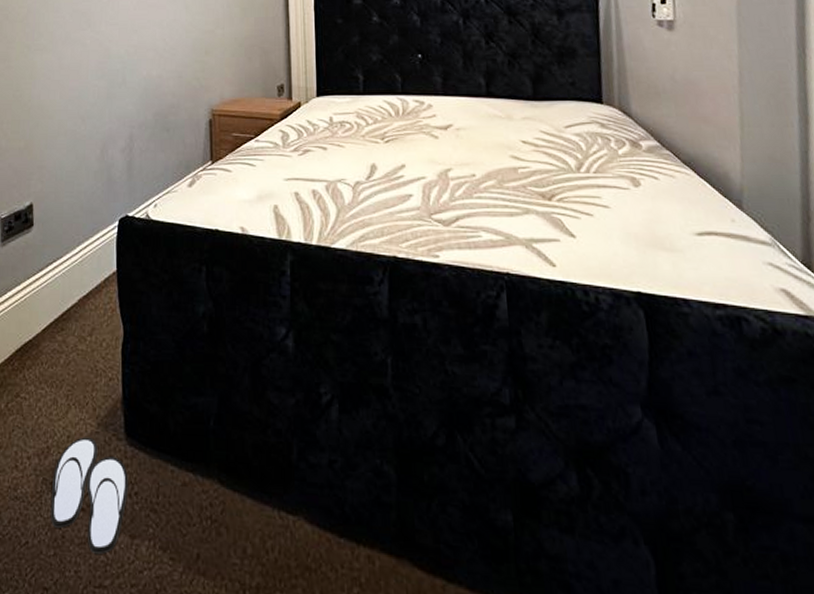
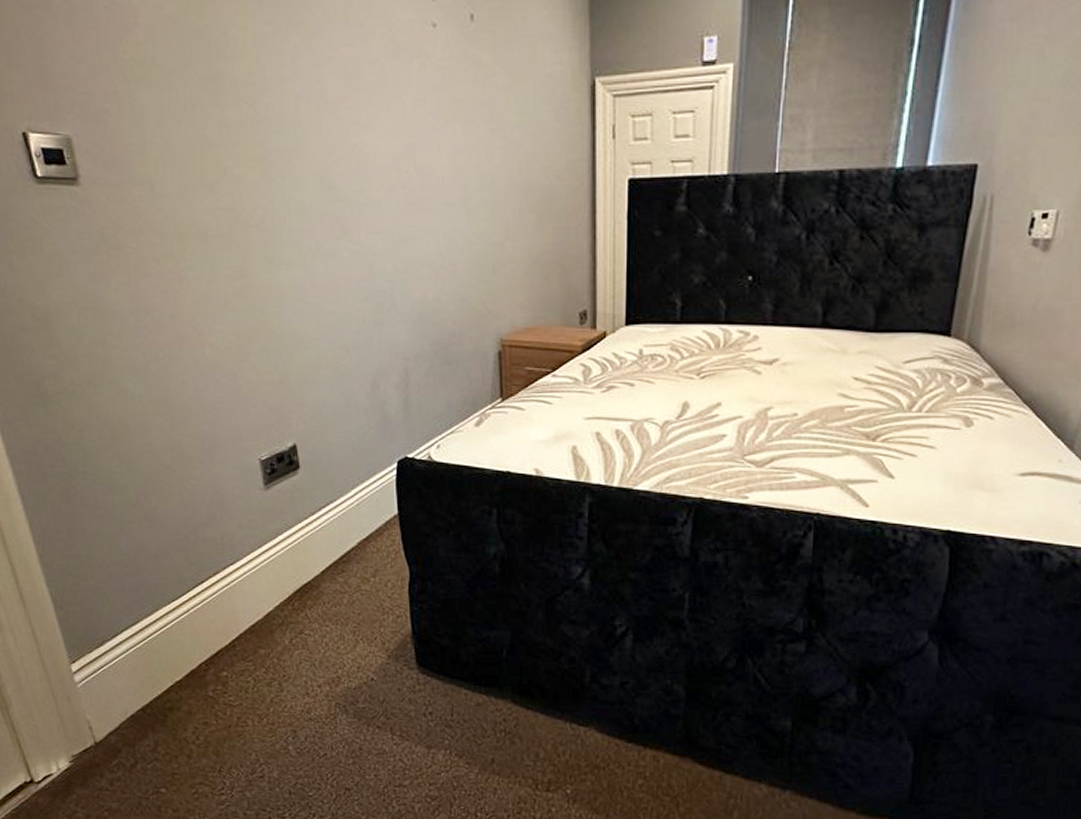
slippers: present [50,437,128,554] -> none [345,667,422,761]

